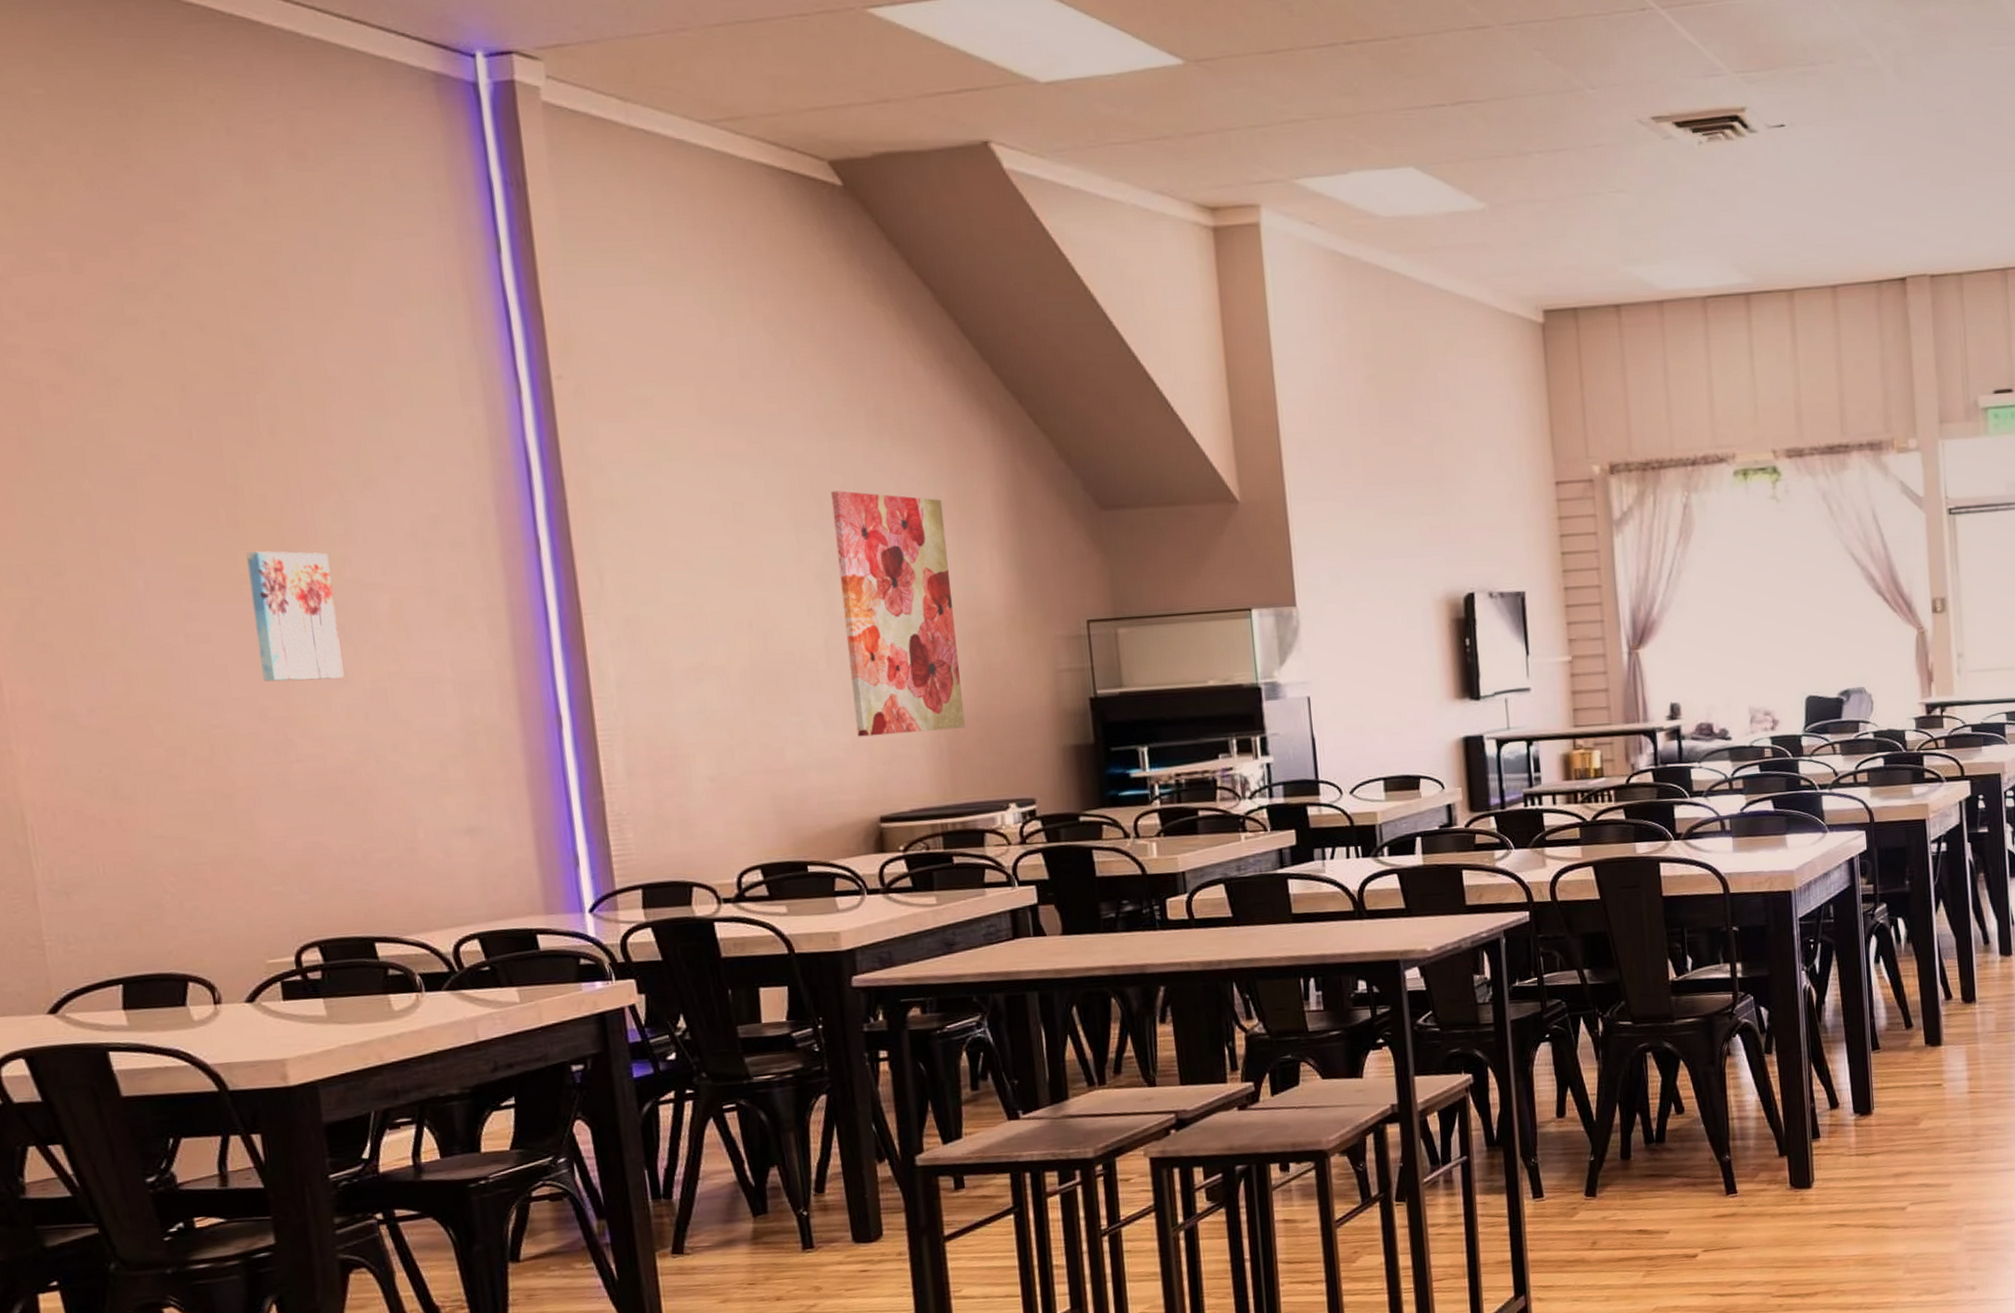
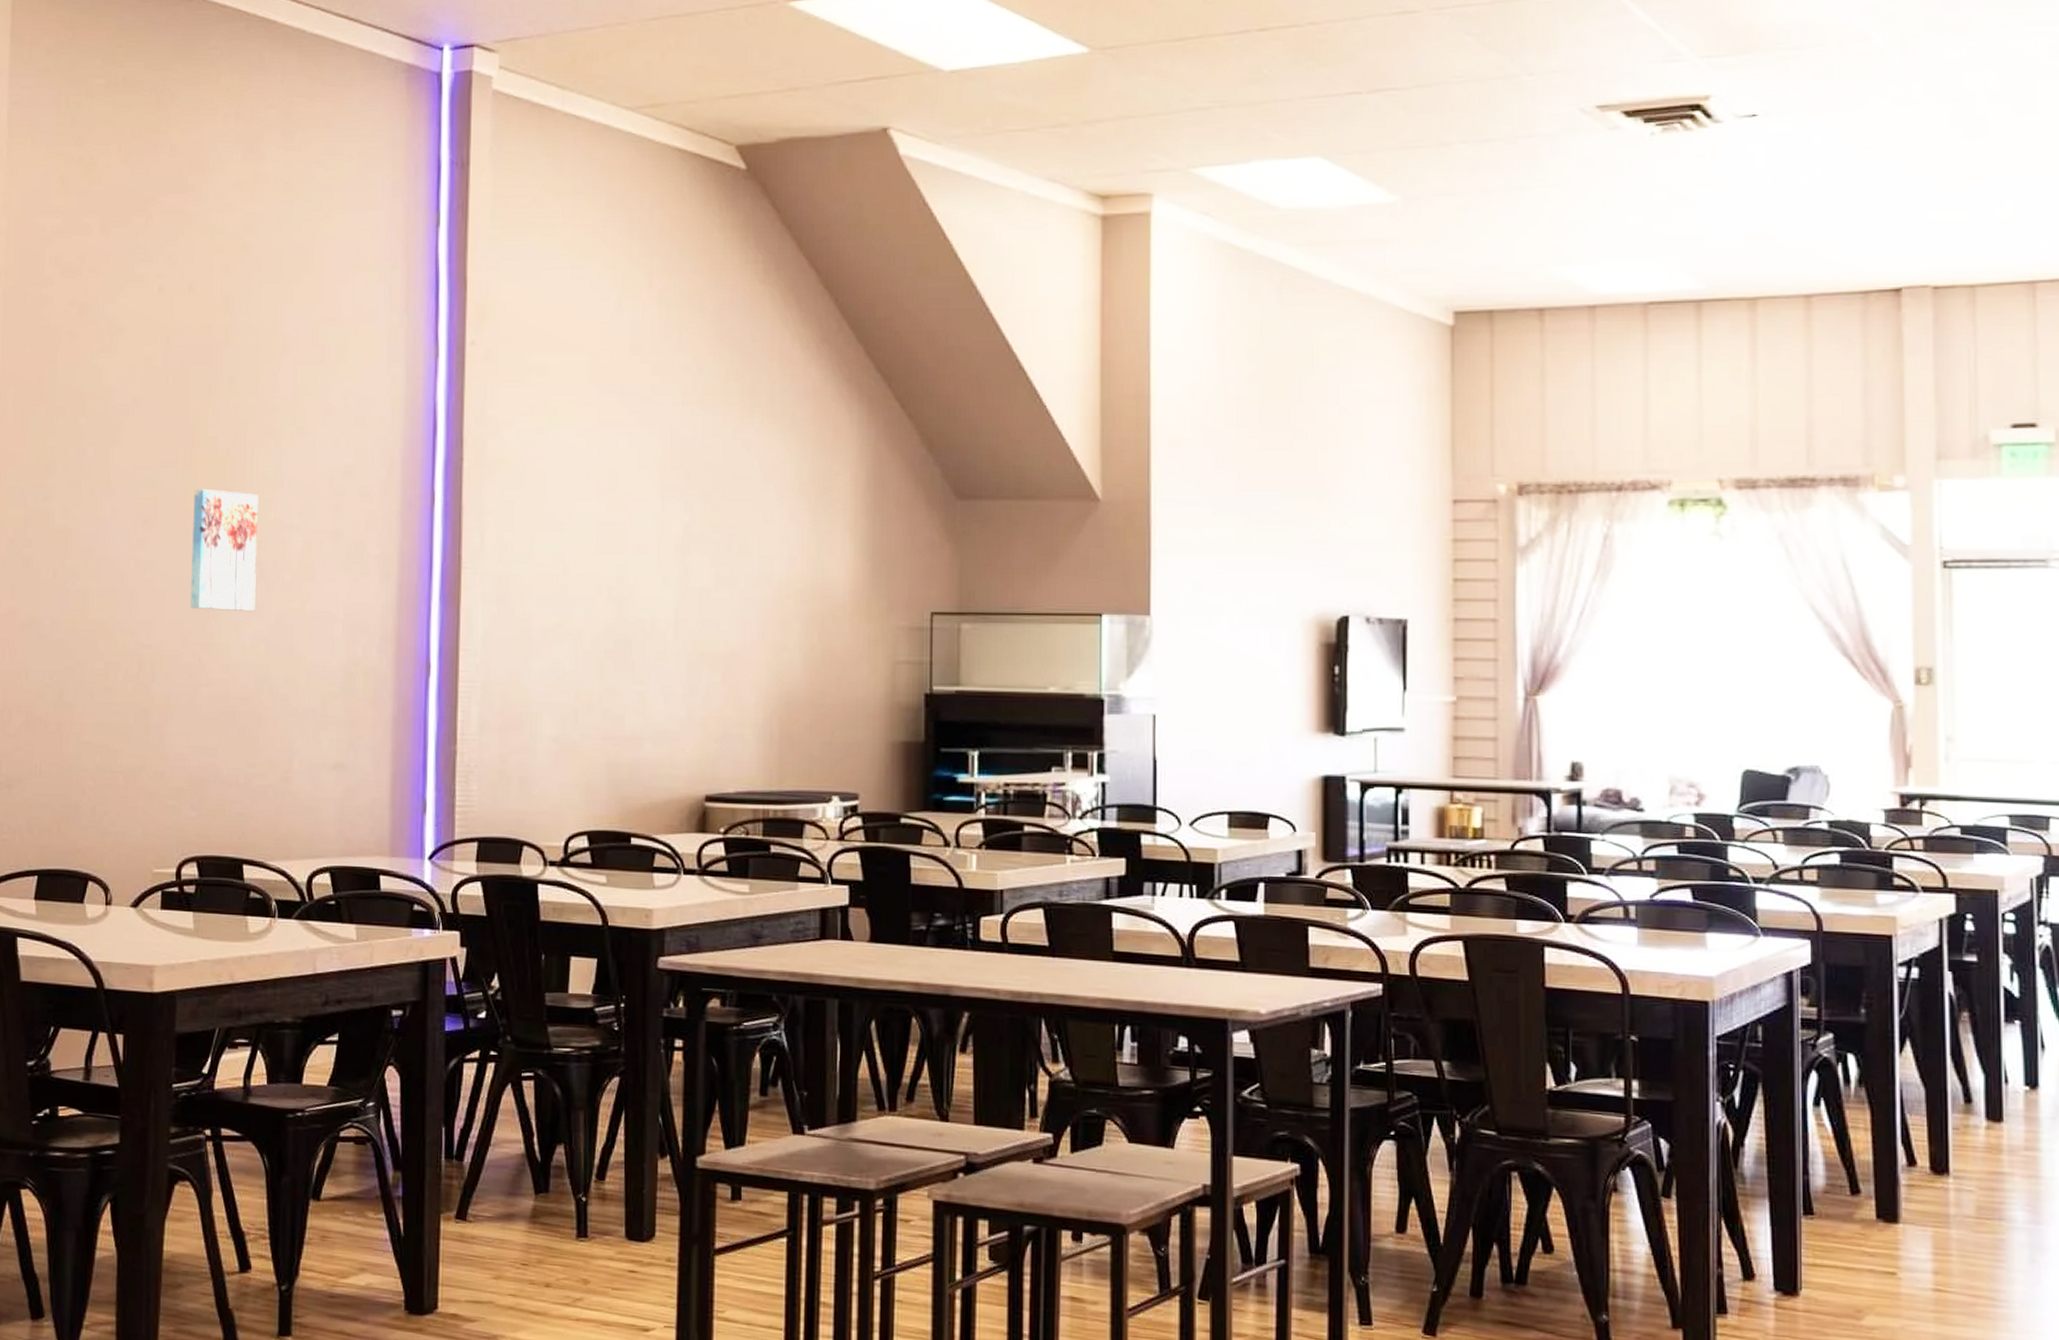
wall art: present [830,490,966,737] -> none [694,464,803,713]

